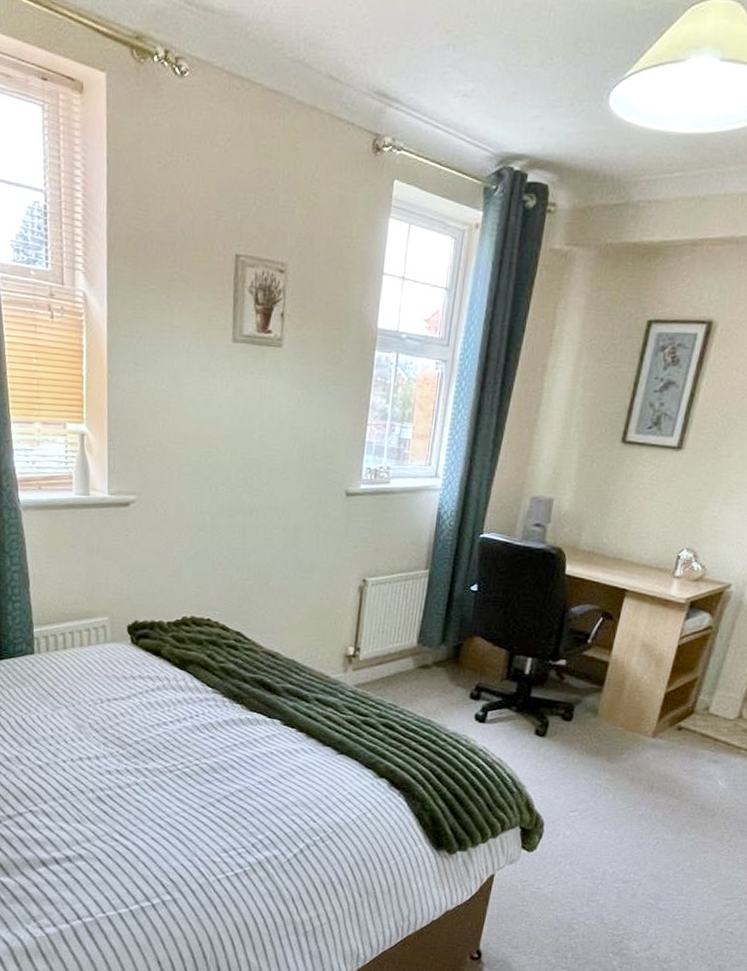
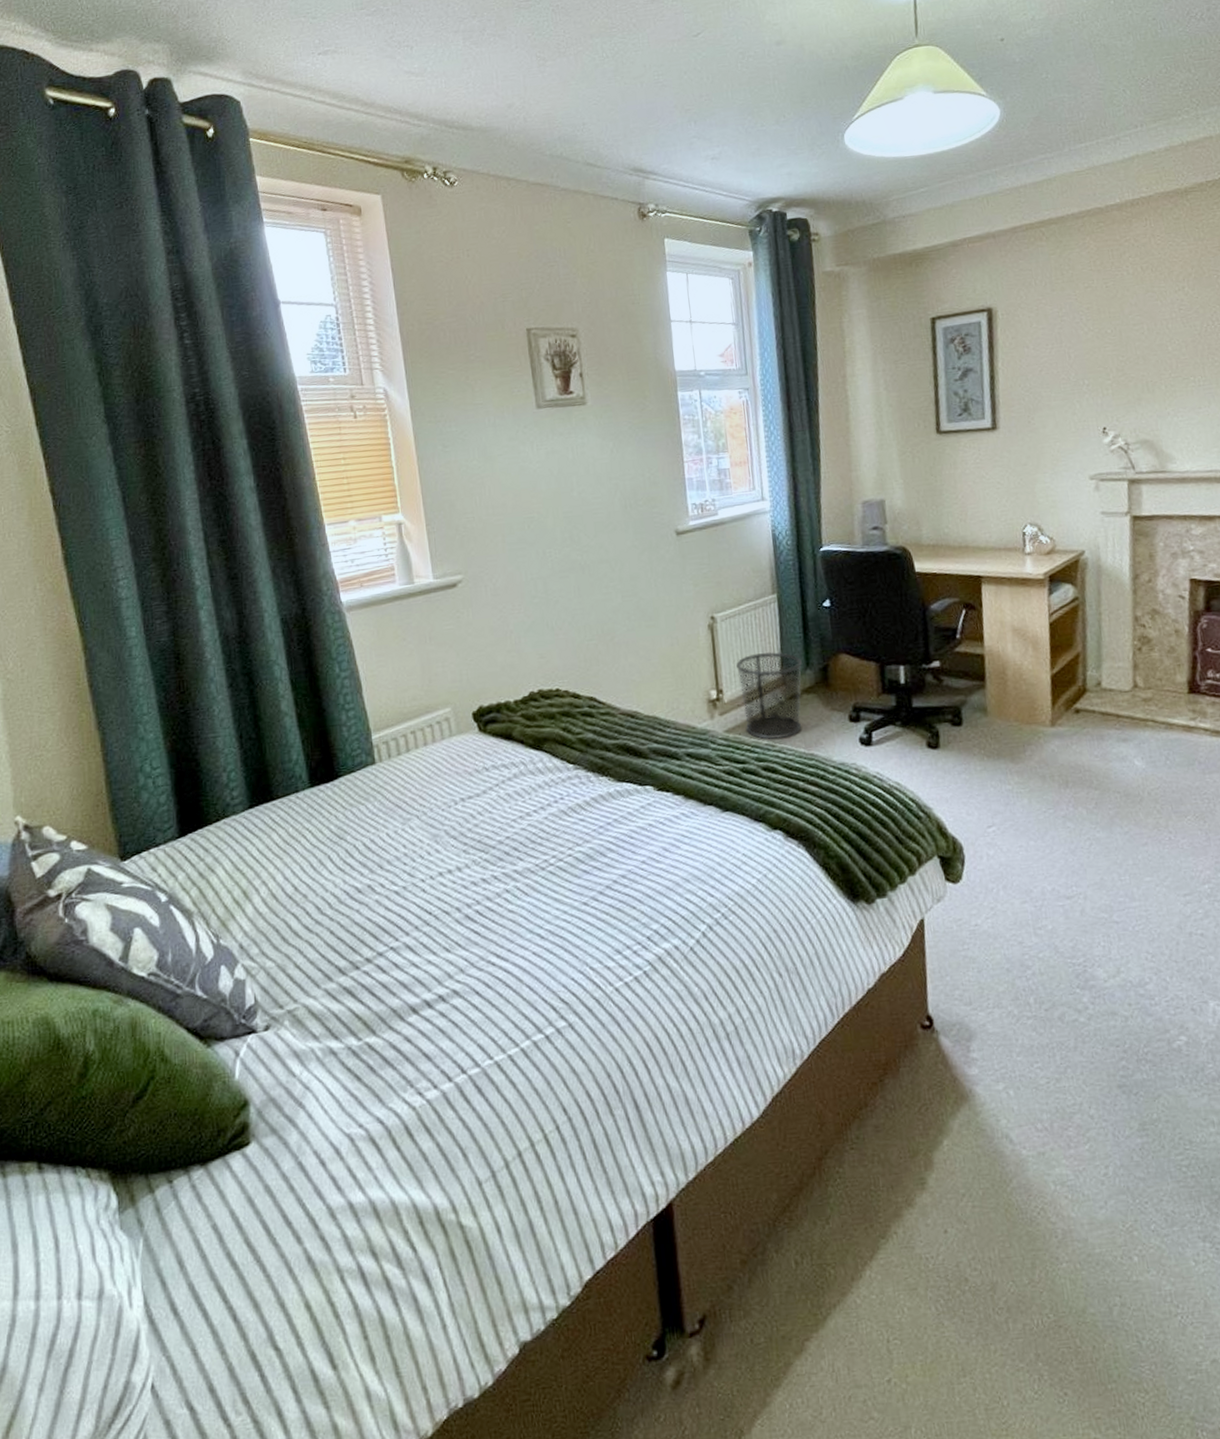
waste bin: none [374,621,439,701] -> present [736,651,802,740]

